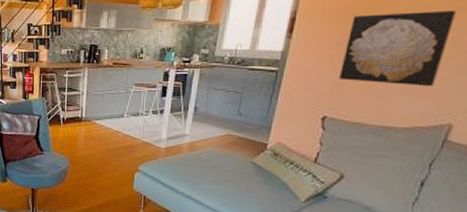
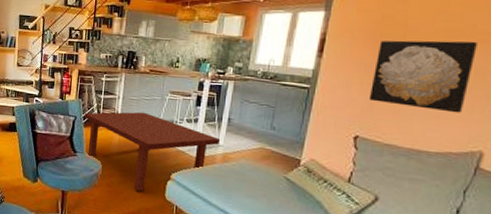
coffee table: none [48,106,187,184] -> present [84,112,221,191]

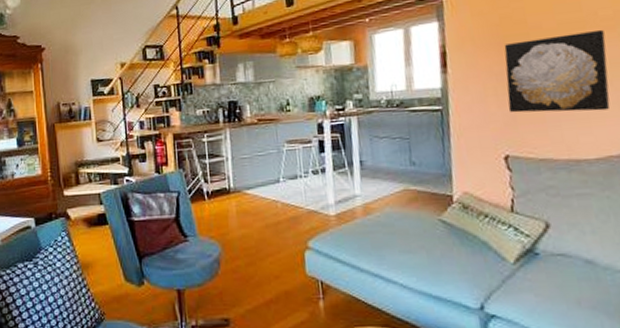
coffee table: present [84,112,221,191] -> none [188,171,357,271]

